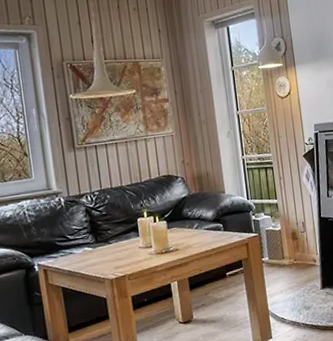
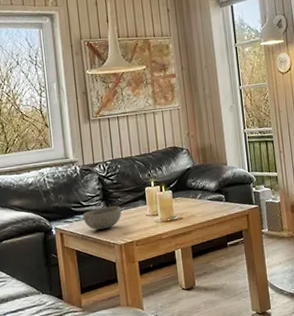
bowl: none [68,238,112,265] -> present [82,206,122,230]

